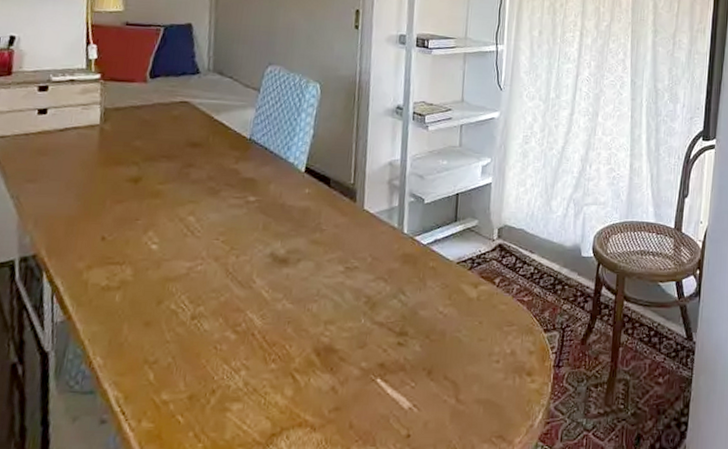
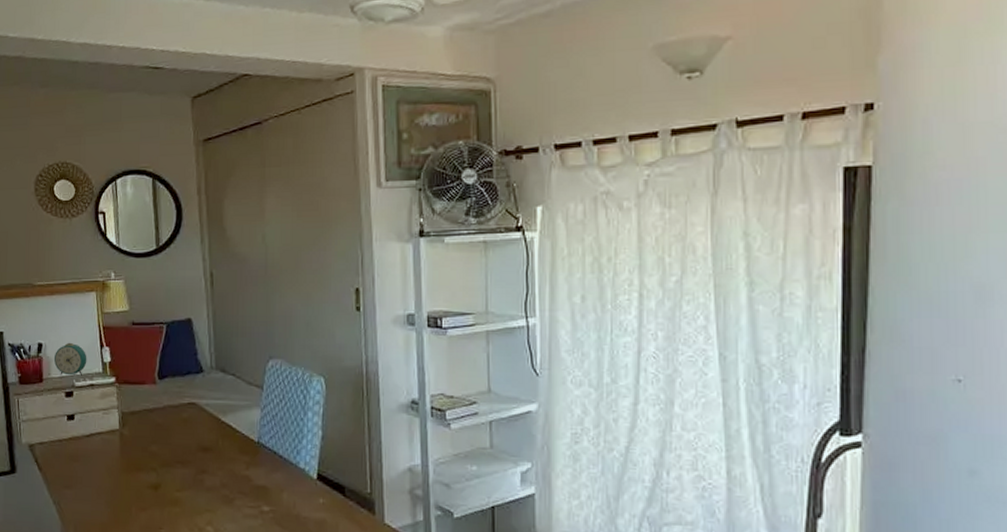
alarm clock: none [28,37,70,70] -> present [53,342,87,375]

